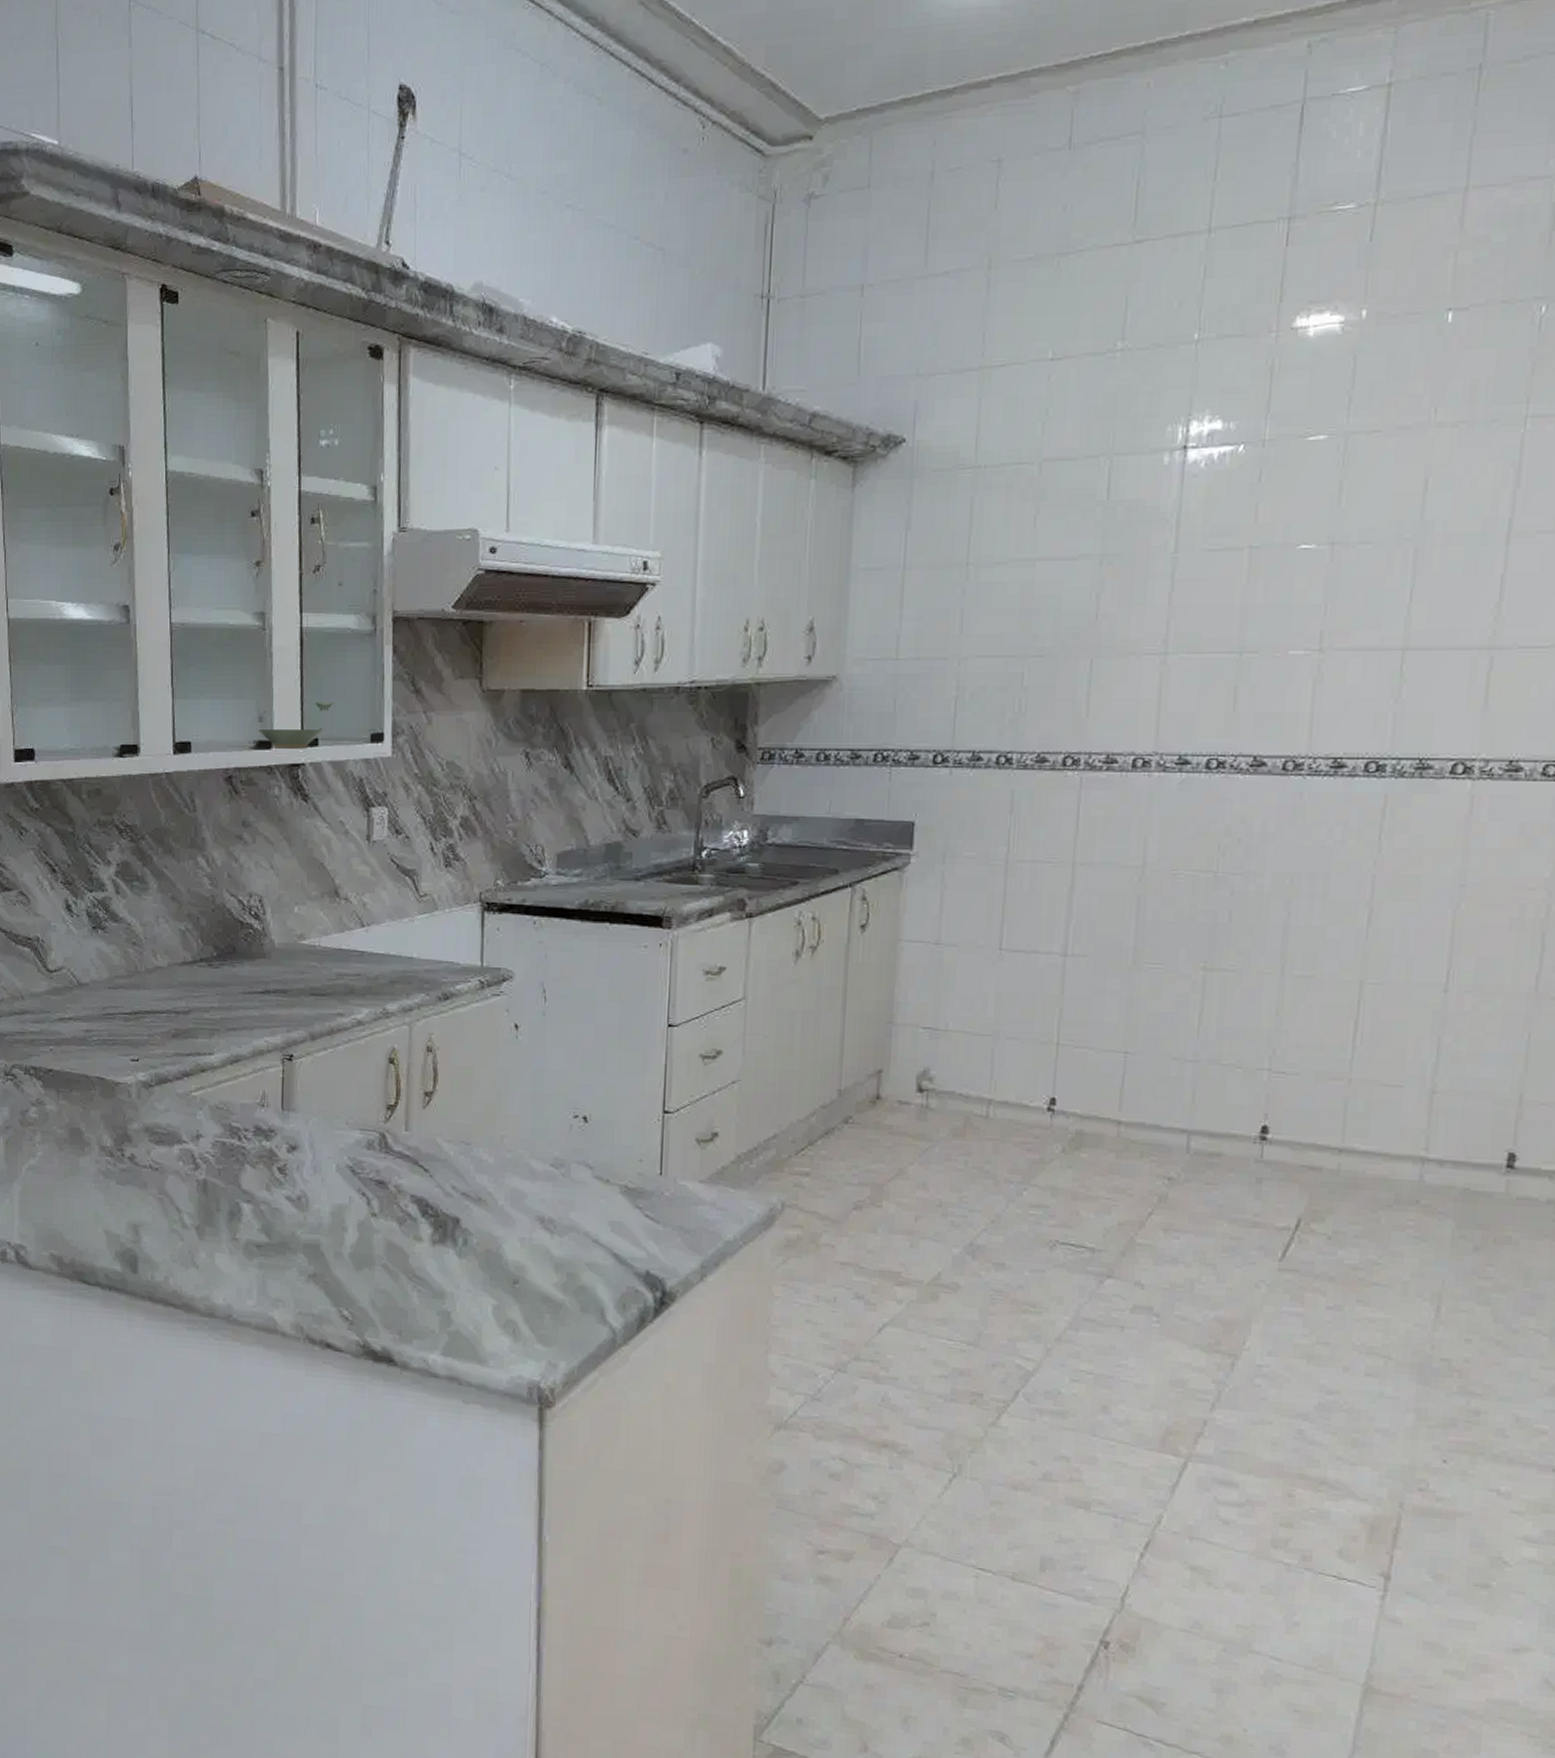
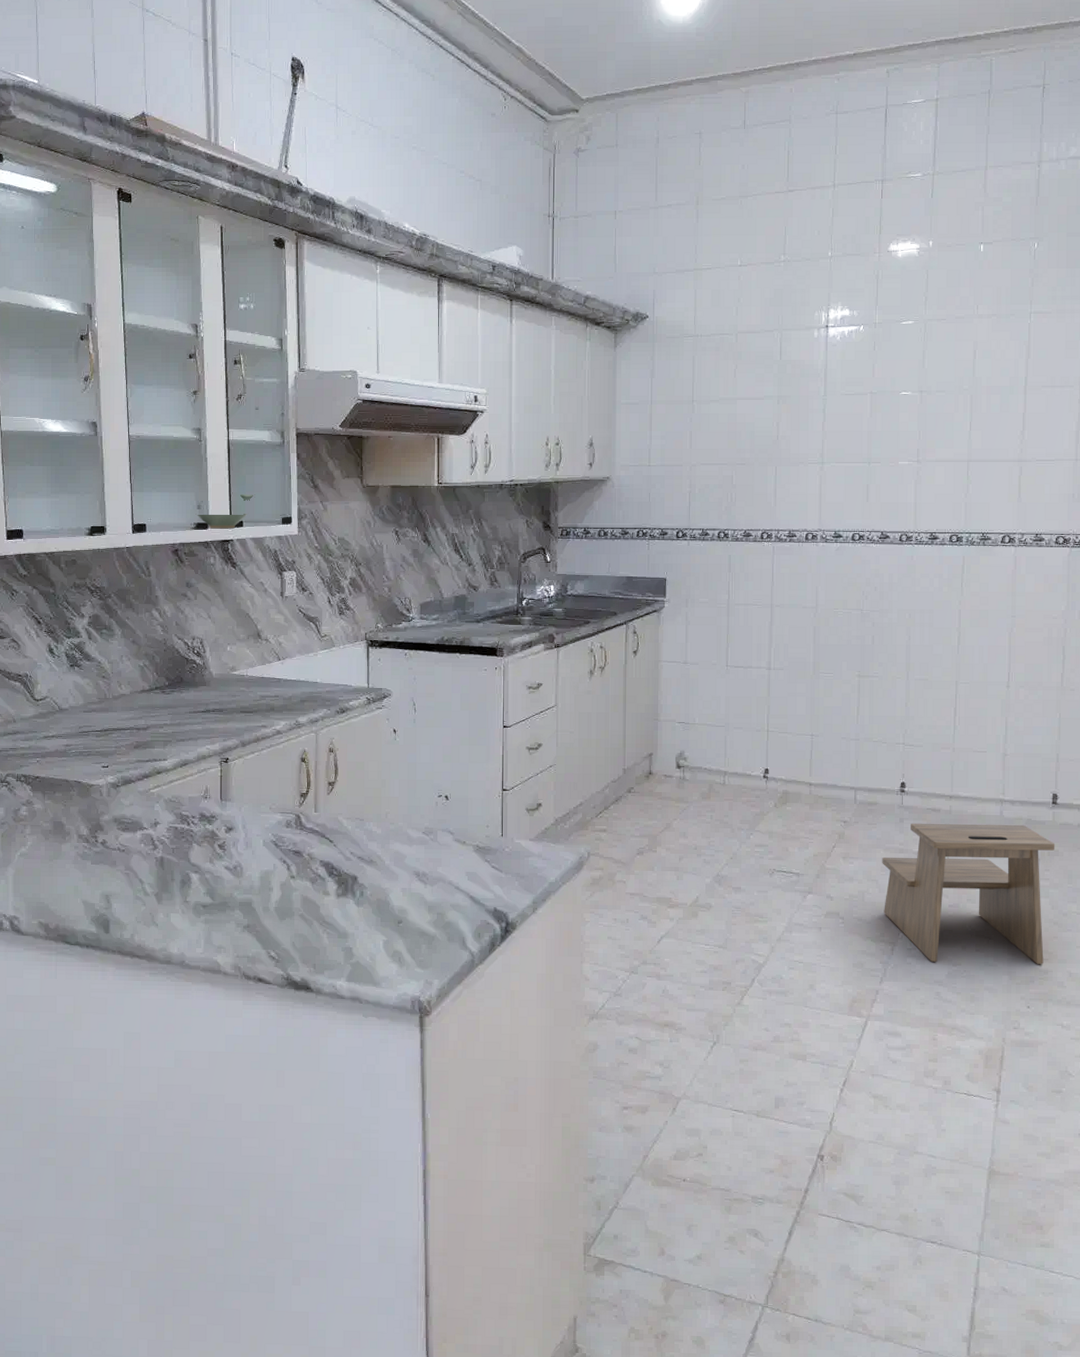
step stool: none [1222,1185,1507,1401] -> present [882,823,1056,964]

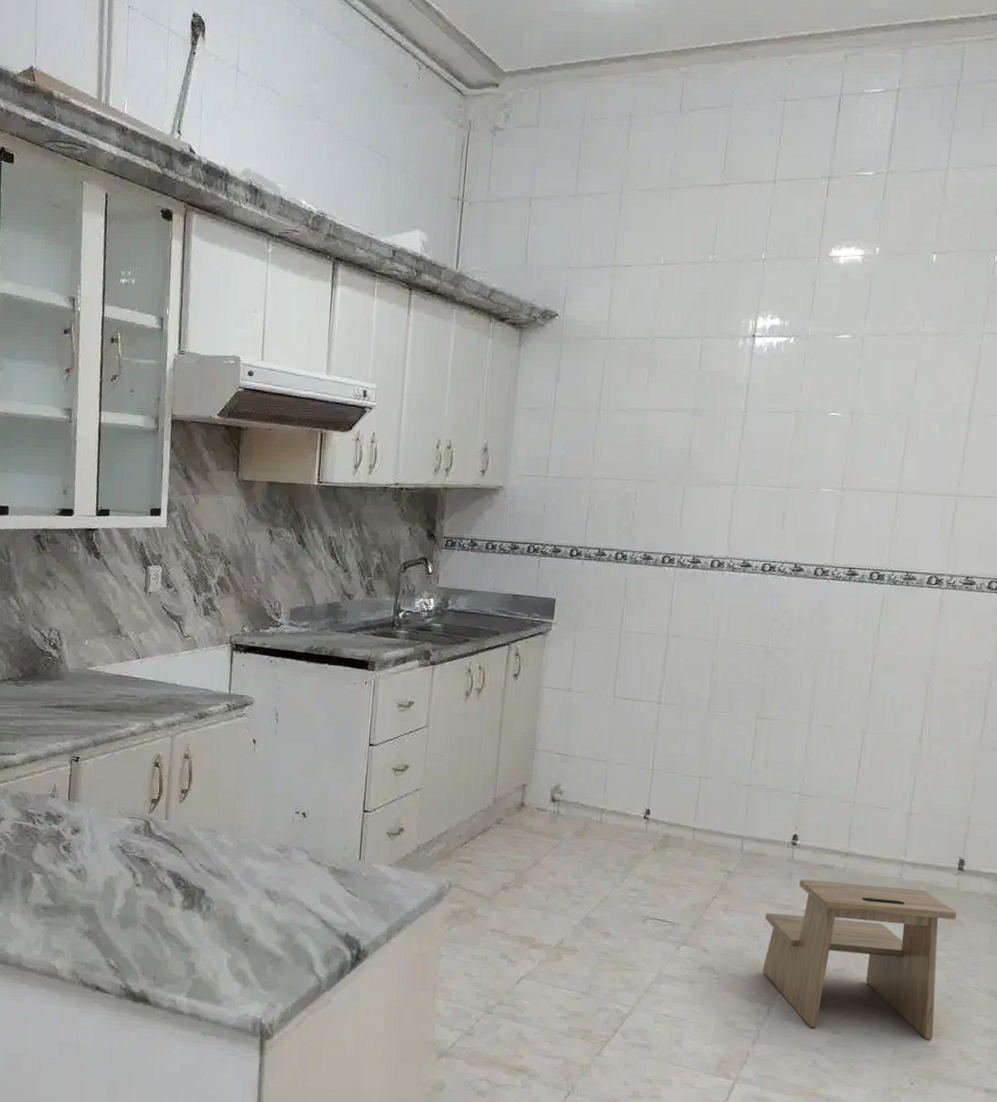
bowl: present [195,494,255,529] -> none [61,481,124,517]

